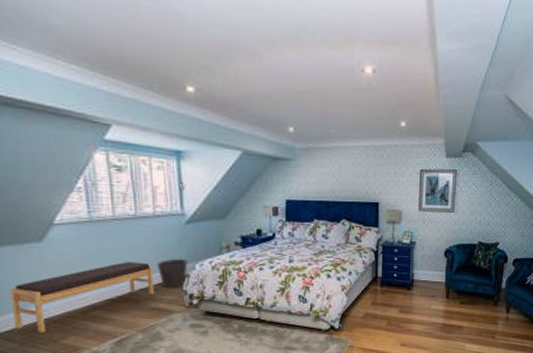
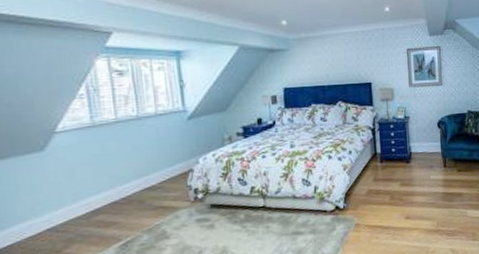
bench: present [10,262,155,333] -> none [11,161,159,244]
waste bin: present [158,258,188,287] -> none [161,153,192,184]

